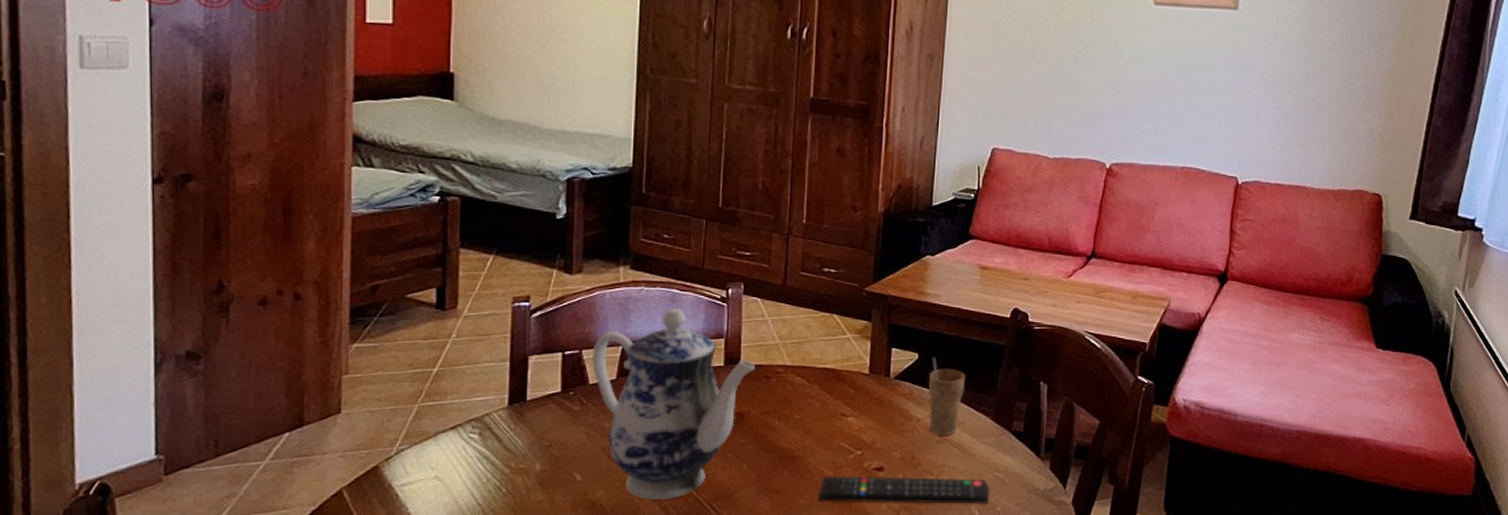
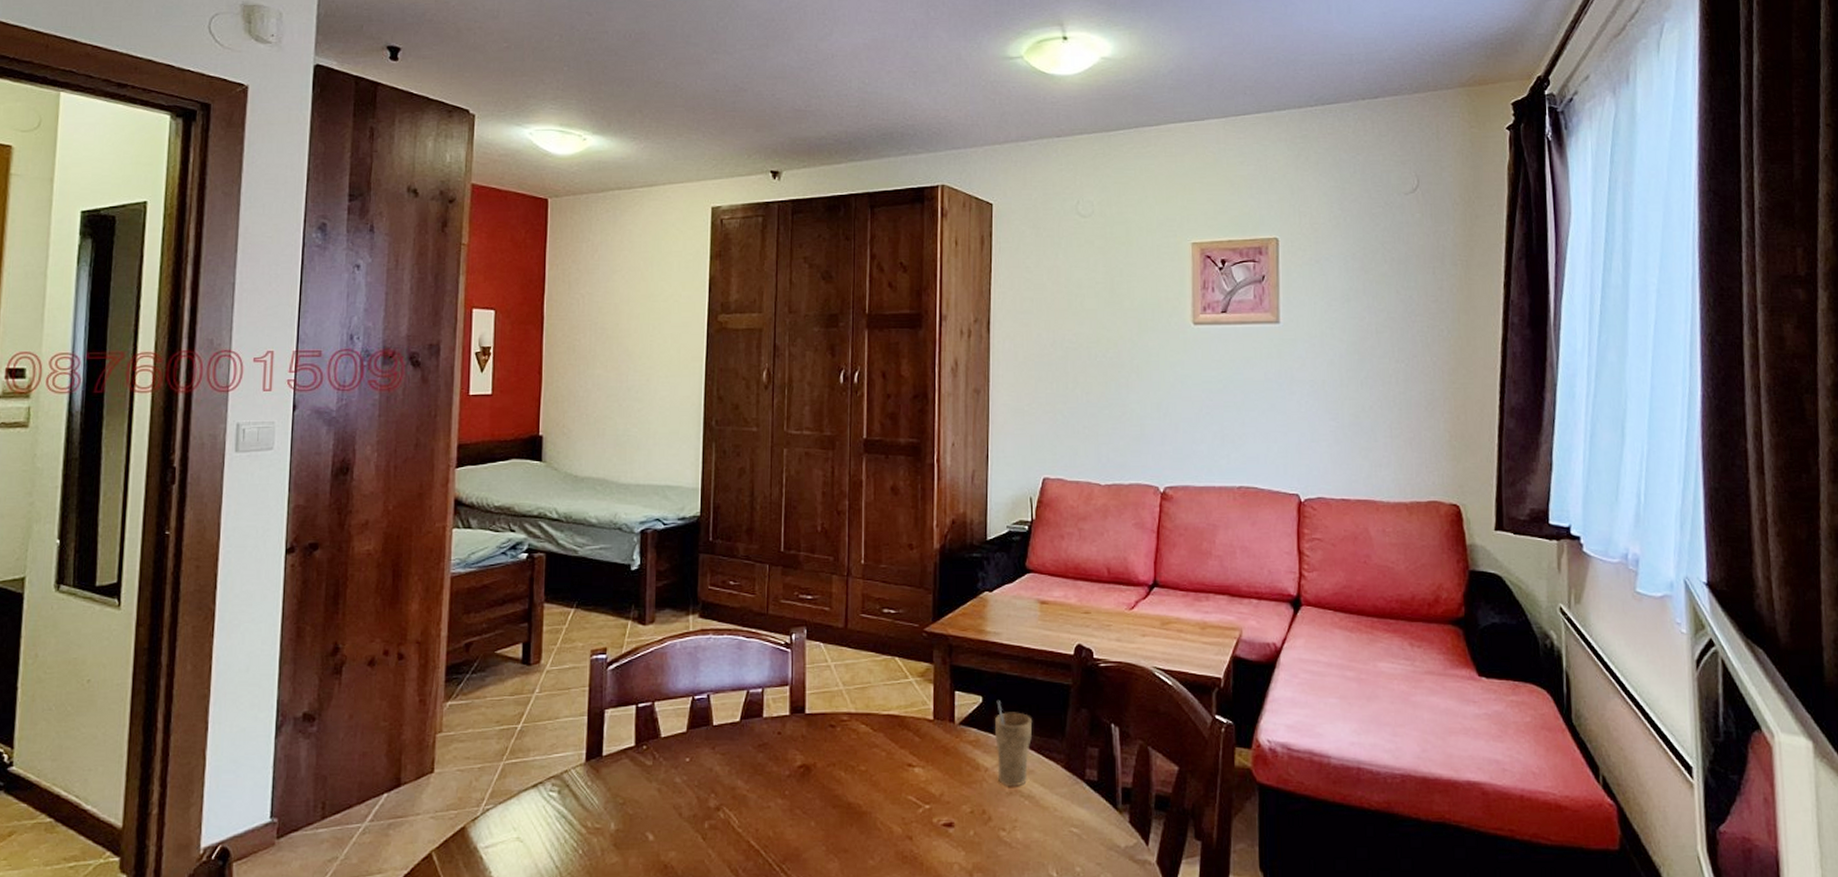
teapot: present [592,307,755,500] -> none [664,655,819,861]
remote control: present [818,476,990,504] -> none [888,833,1067,865]

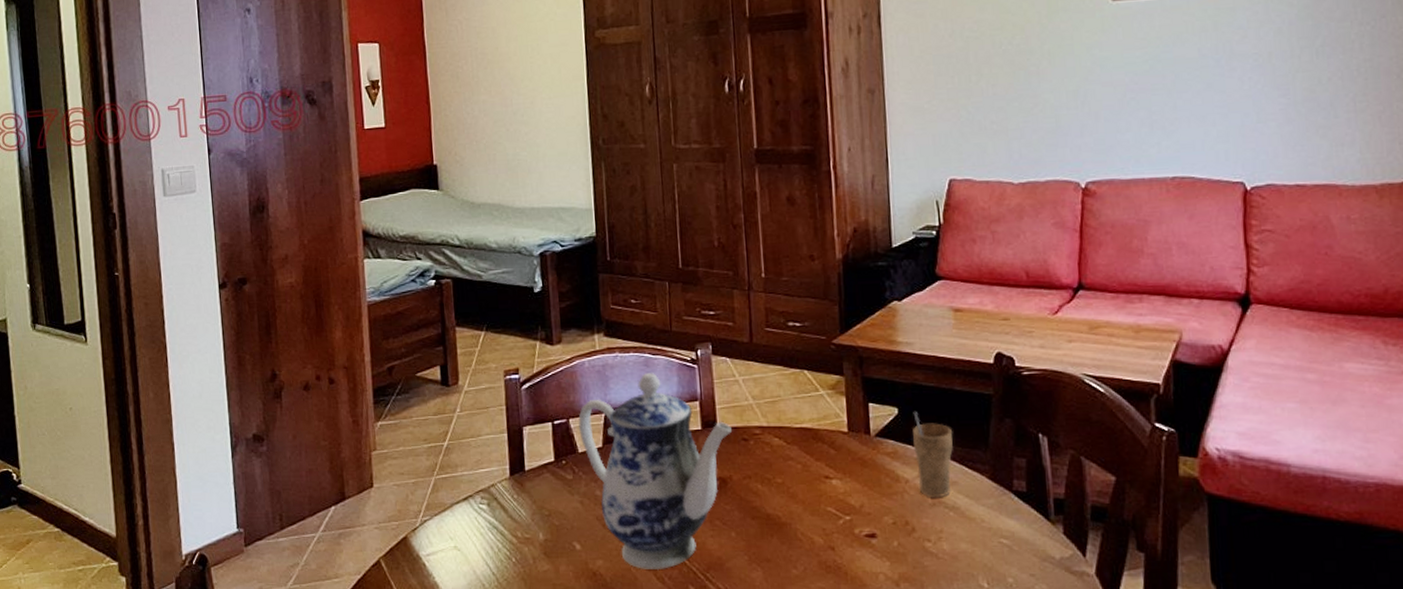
teapot: none [664,655,819,861] -> present [578,372,732,569]

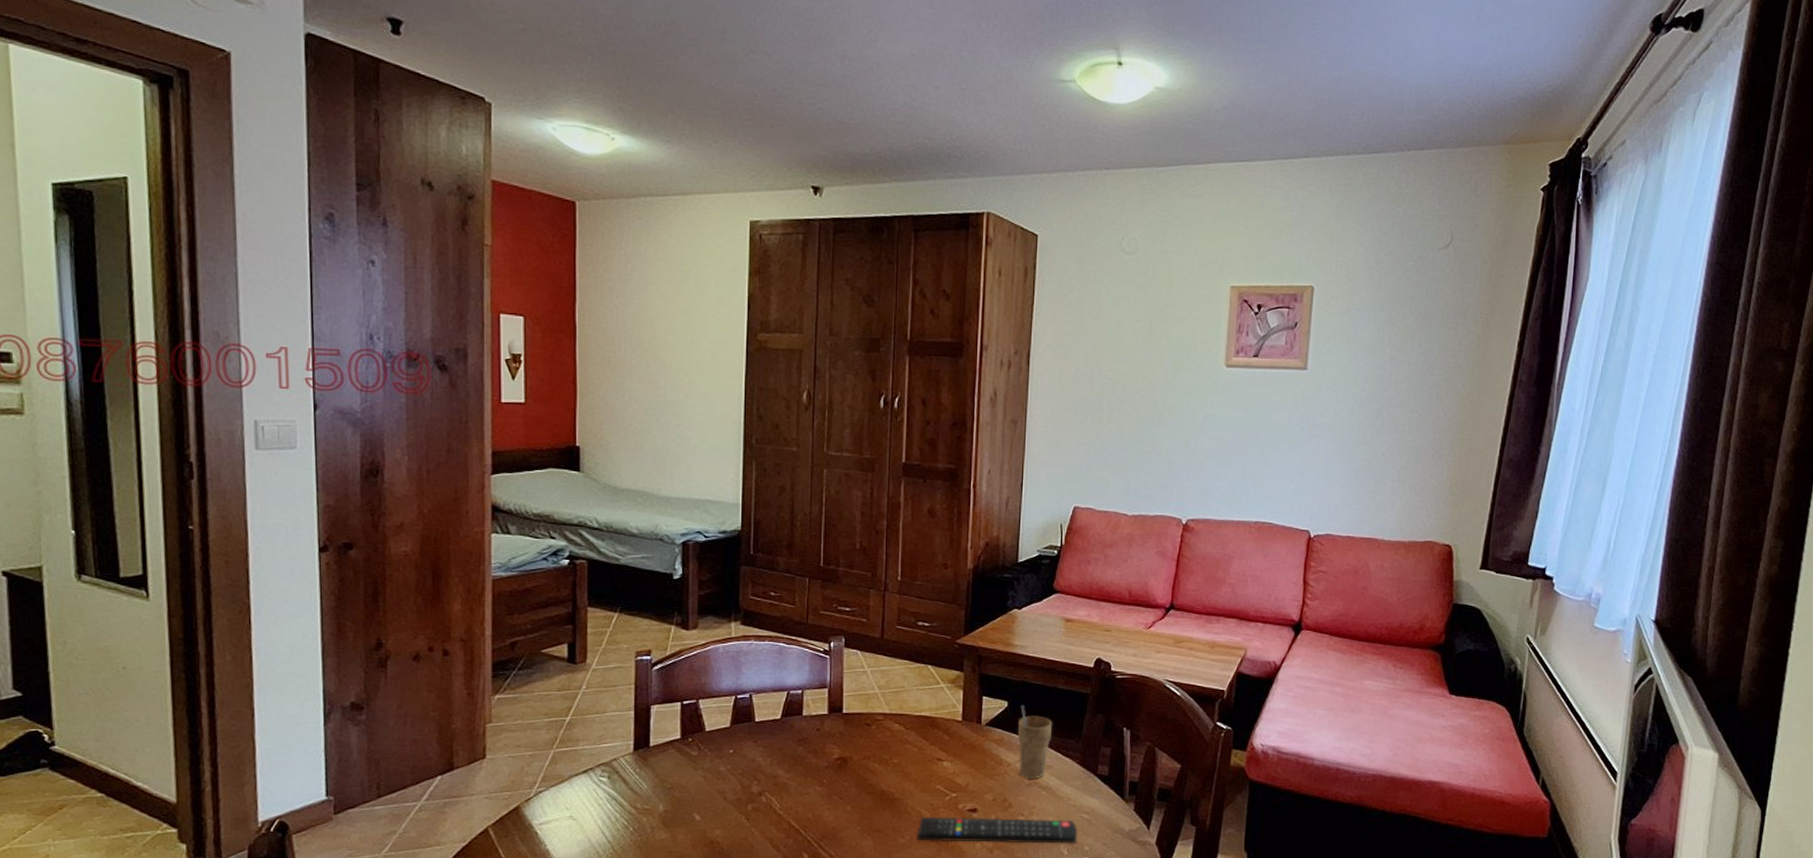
teapot: present [578,372,732,569] -> none [708,660,856,838]
remote control: none [811,543,998,575] -> present [917,816,1078,844]

